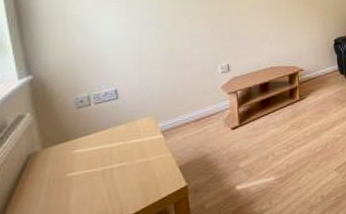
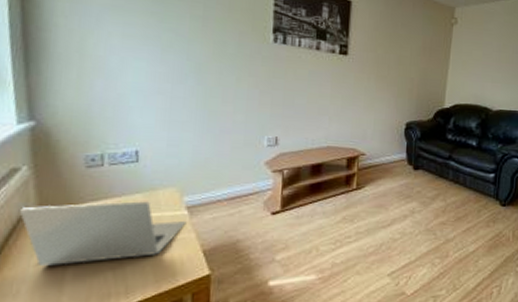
laptop: none [27,130,163,194] -> present [18,201,187,266]

